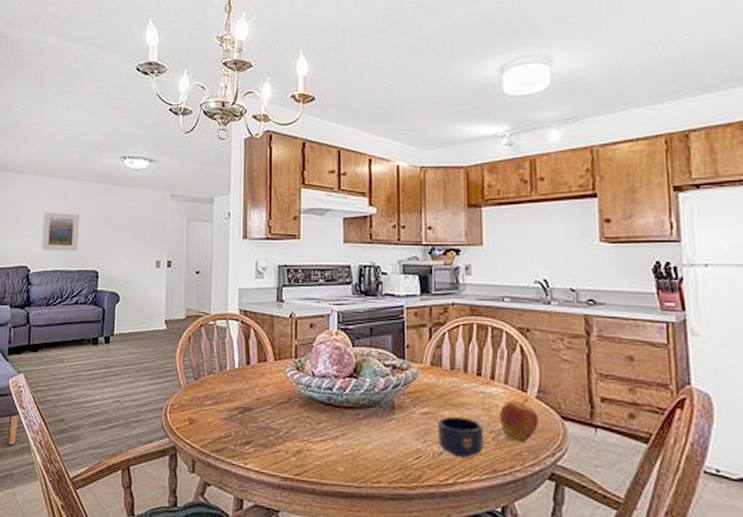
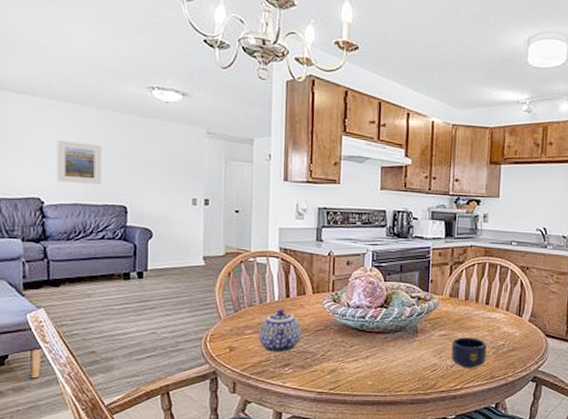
teapot: none [218,377,264,428] -> present [259,309,302,353]
apple: present [499,398,539,443] -> none [499,321,529,355]

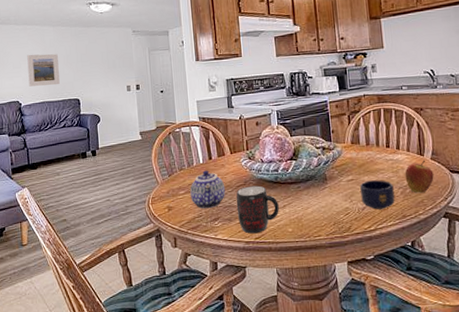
mug: none [312,331,361,384] -> present [236,185,279,234]
apple: none [499,321,529,355] -> present [405,160,434,193]

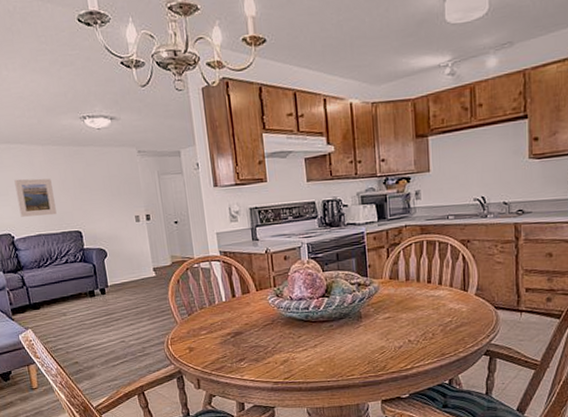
teapot: present [190,170,226,209] -> none [212,309,252,350]
mug: present [236,185,279,234] -> none [263,324,310,374]
mug: present [360,180,395,210] -> none [397,317,434,348]
apple: present [405,160,434,193] -> none [446,296,477,331]

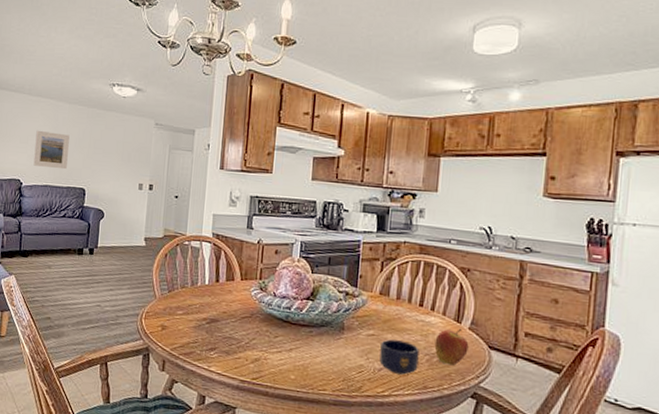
mug: none [397,317,434,348] -> present [379,339,419,375]
apple: none [446,296,477,331] -> present [434,328,469,366]

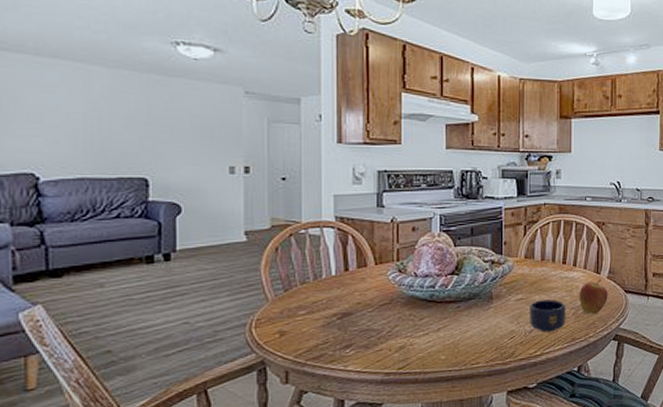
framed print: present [33,130,70,170] -> none [55,104,114,156]

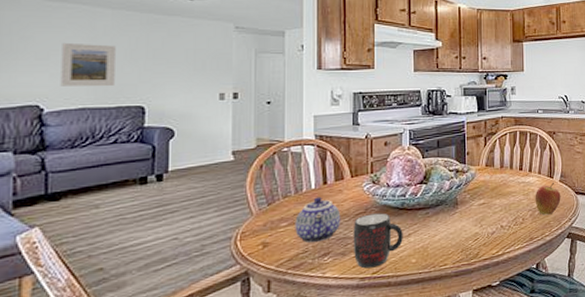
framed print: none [55,104,114,156] -> present [60,42,116,87]
teapot: none [314,284,364,334] -> present [295,197,341,243]
mug: none [377,304,432,364] -> present [353,213,403,269]
mug: present [530,299,566,332] -> none [491,203,524,233]

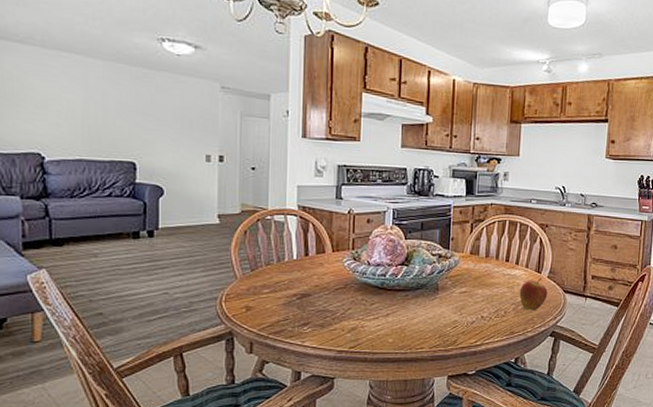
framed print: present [60,42,116,87] -> none [58,92,108,140]
teapot: present [295,197,341,243] -> none [276,268,321,312]
mug: present [353,213,403,269] -> none [331,290,381,342]

